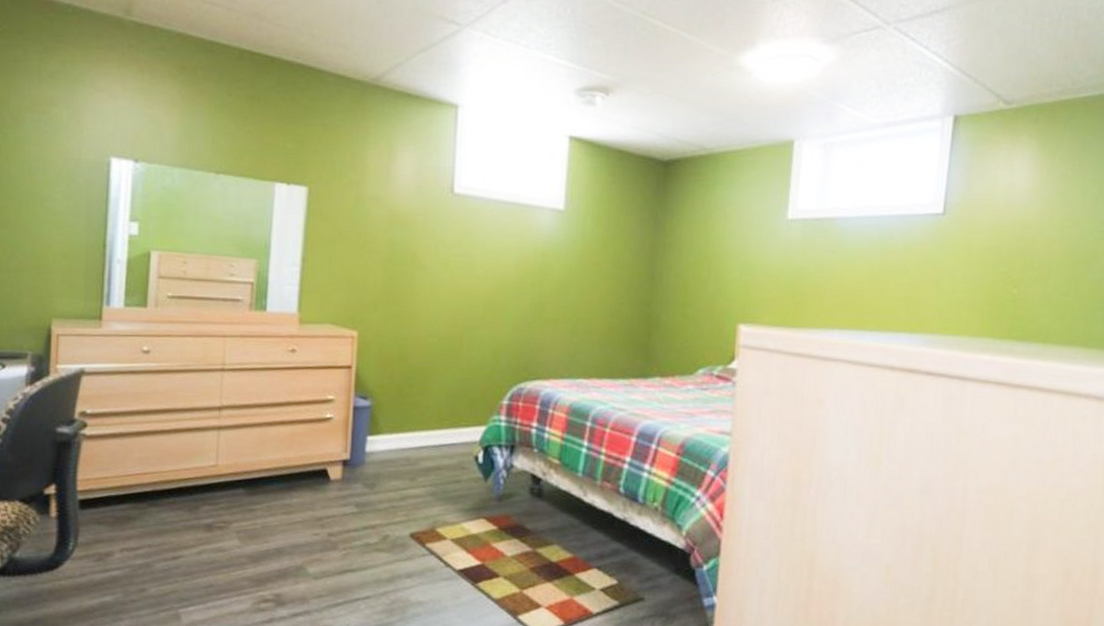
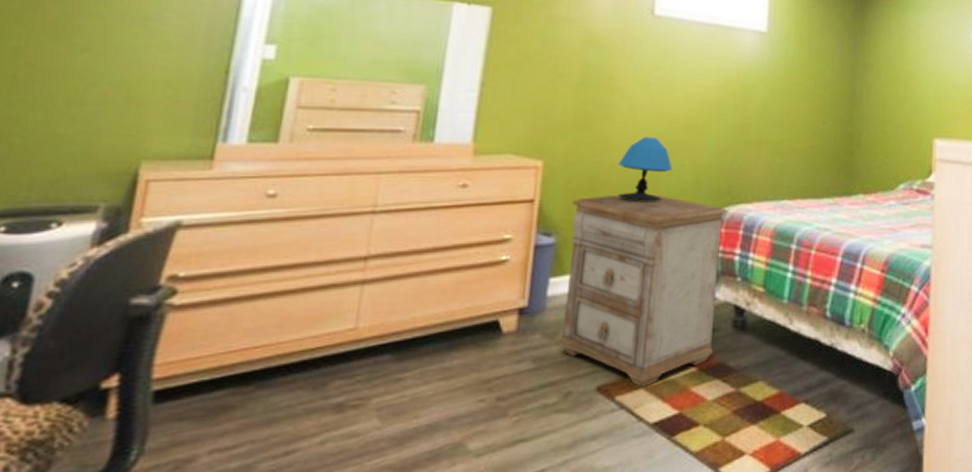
nightstand: none [376,365,525,538] -> present [558,194,728,387]
table lamp: none [423,312,473,373] -> present [618,136,672,201]

